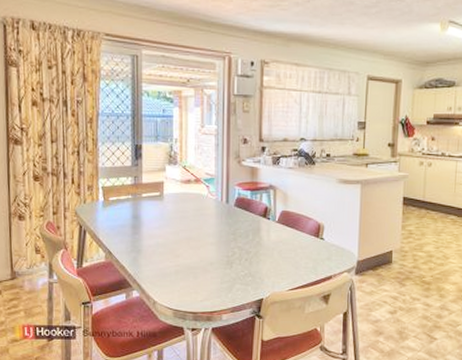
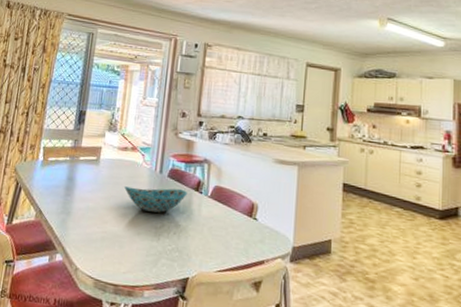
bowl: none [192,217,256,242] -> present [124,186,188,213]

